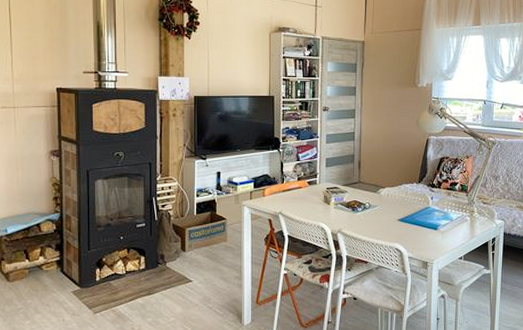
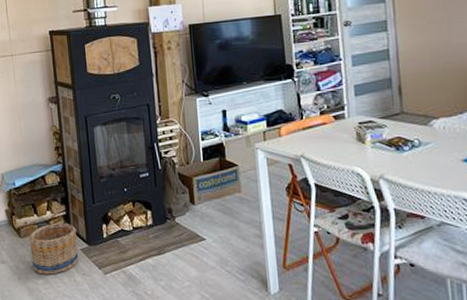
basket: none [18,267,70,316] -> present [29,222,79,275]

